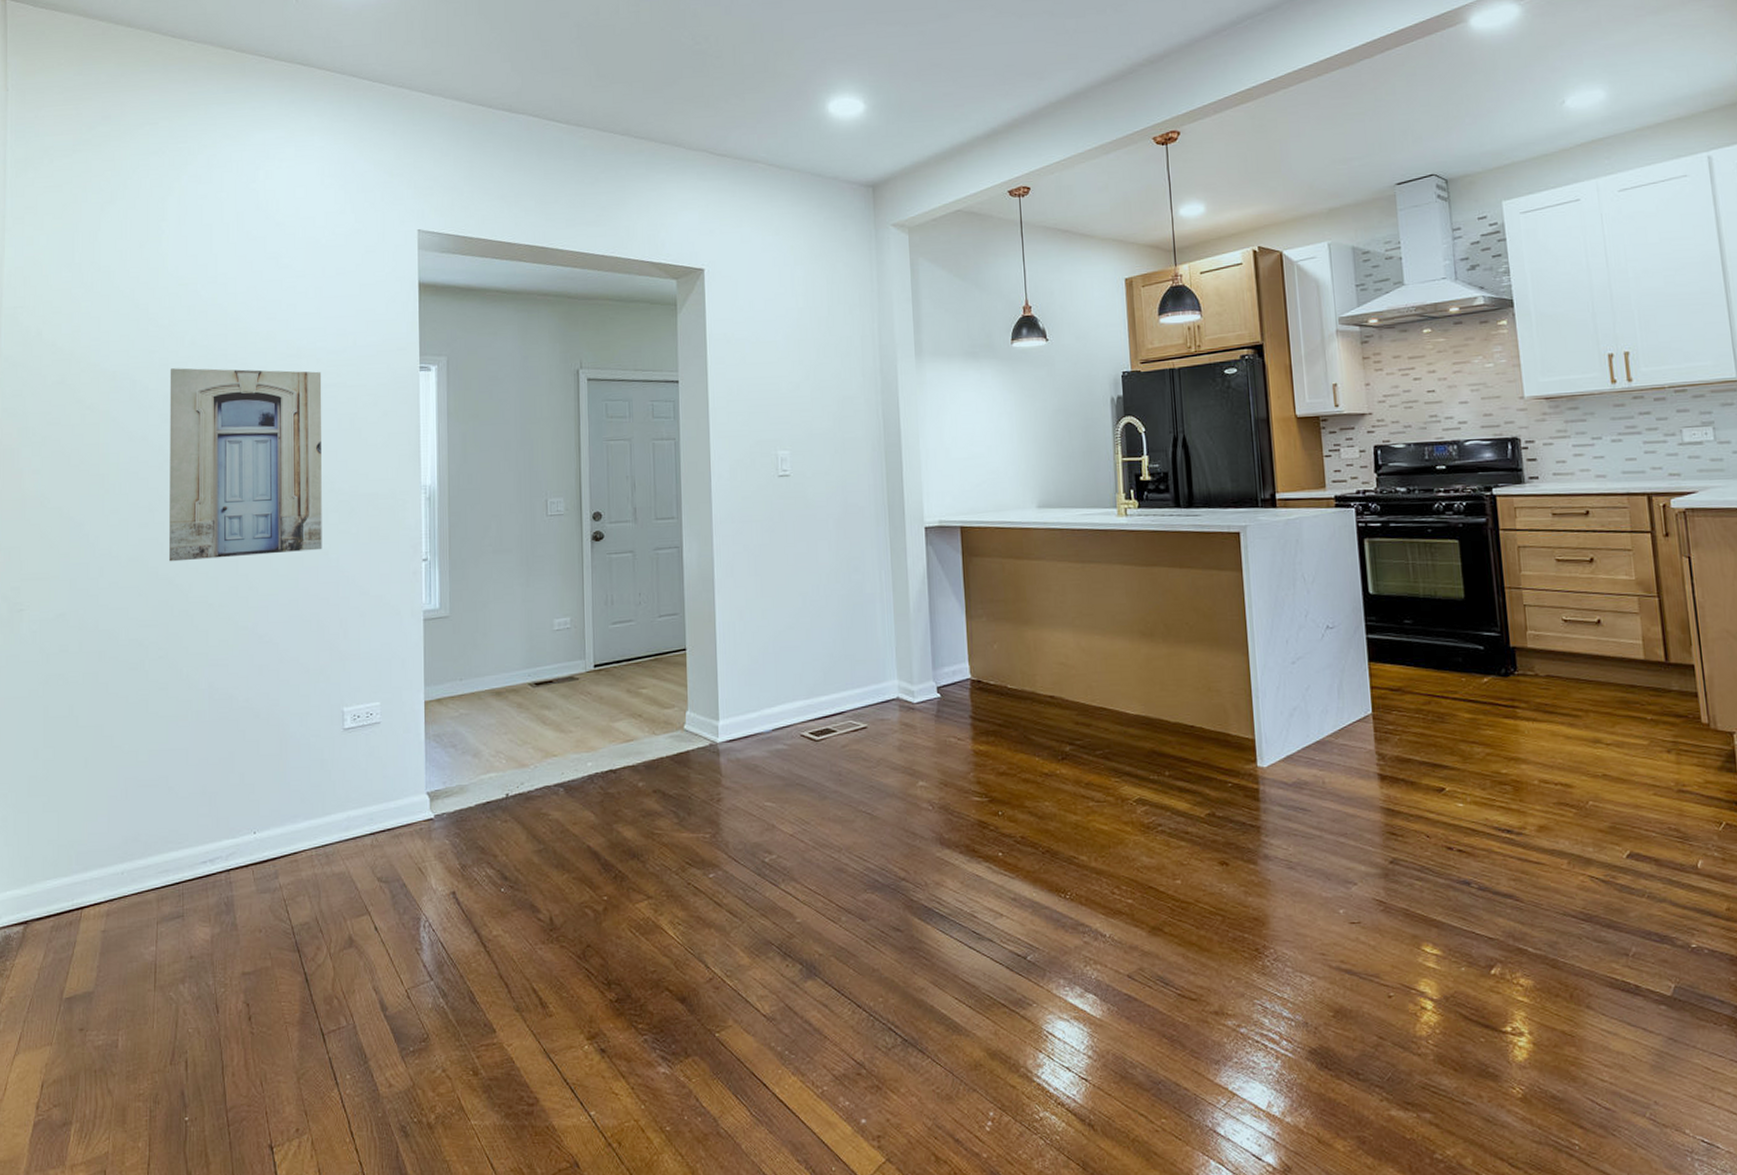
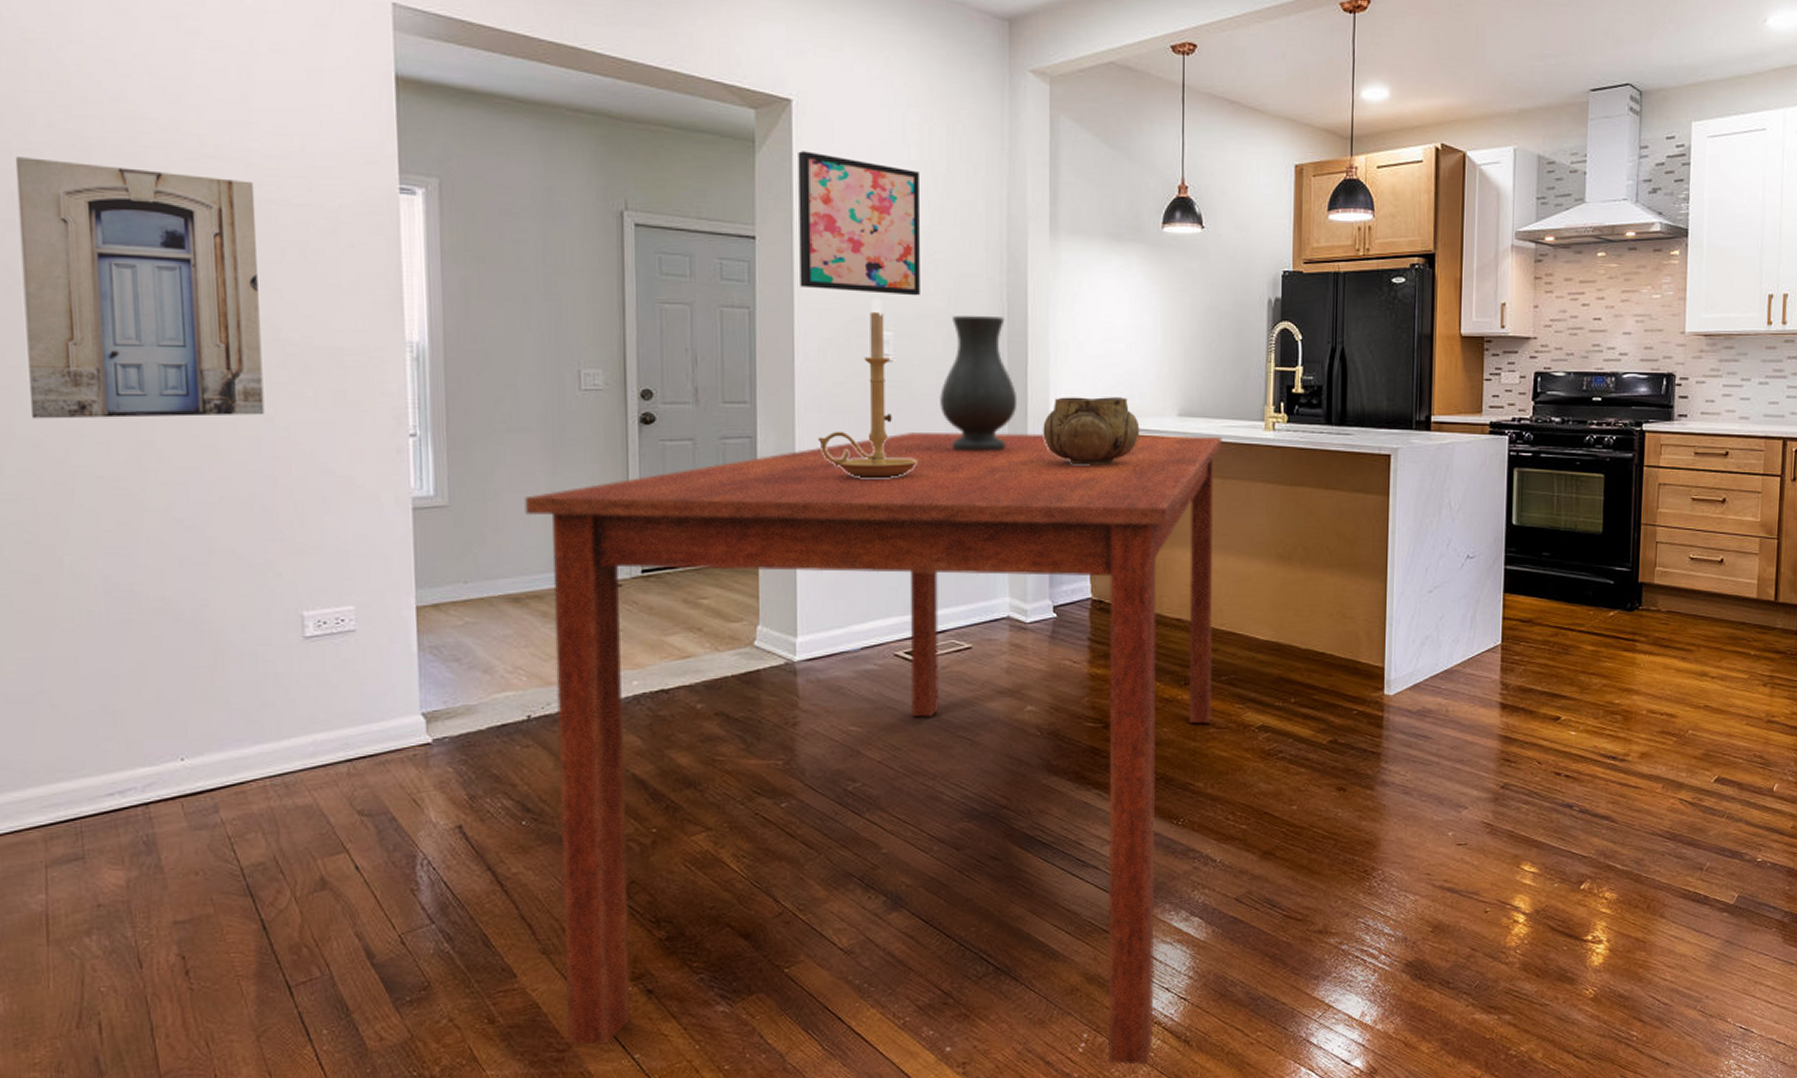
dining table: none [505,524,1090,1148] -> present [524,431,1223,1065]
wall art: none [710,308,810,420] -> present [798,151,920,296]
candle holder: none [731,423,814,578] -> present [817,298,918,479]
vase: none [830,431,896,550] -> present [940,316,1018,452]
decorative bowl: none [918,494,1004,557] -> present [1043,397,1140,466]

